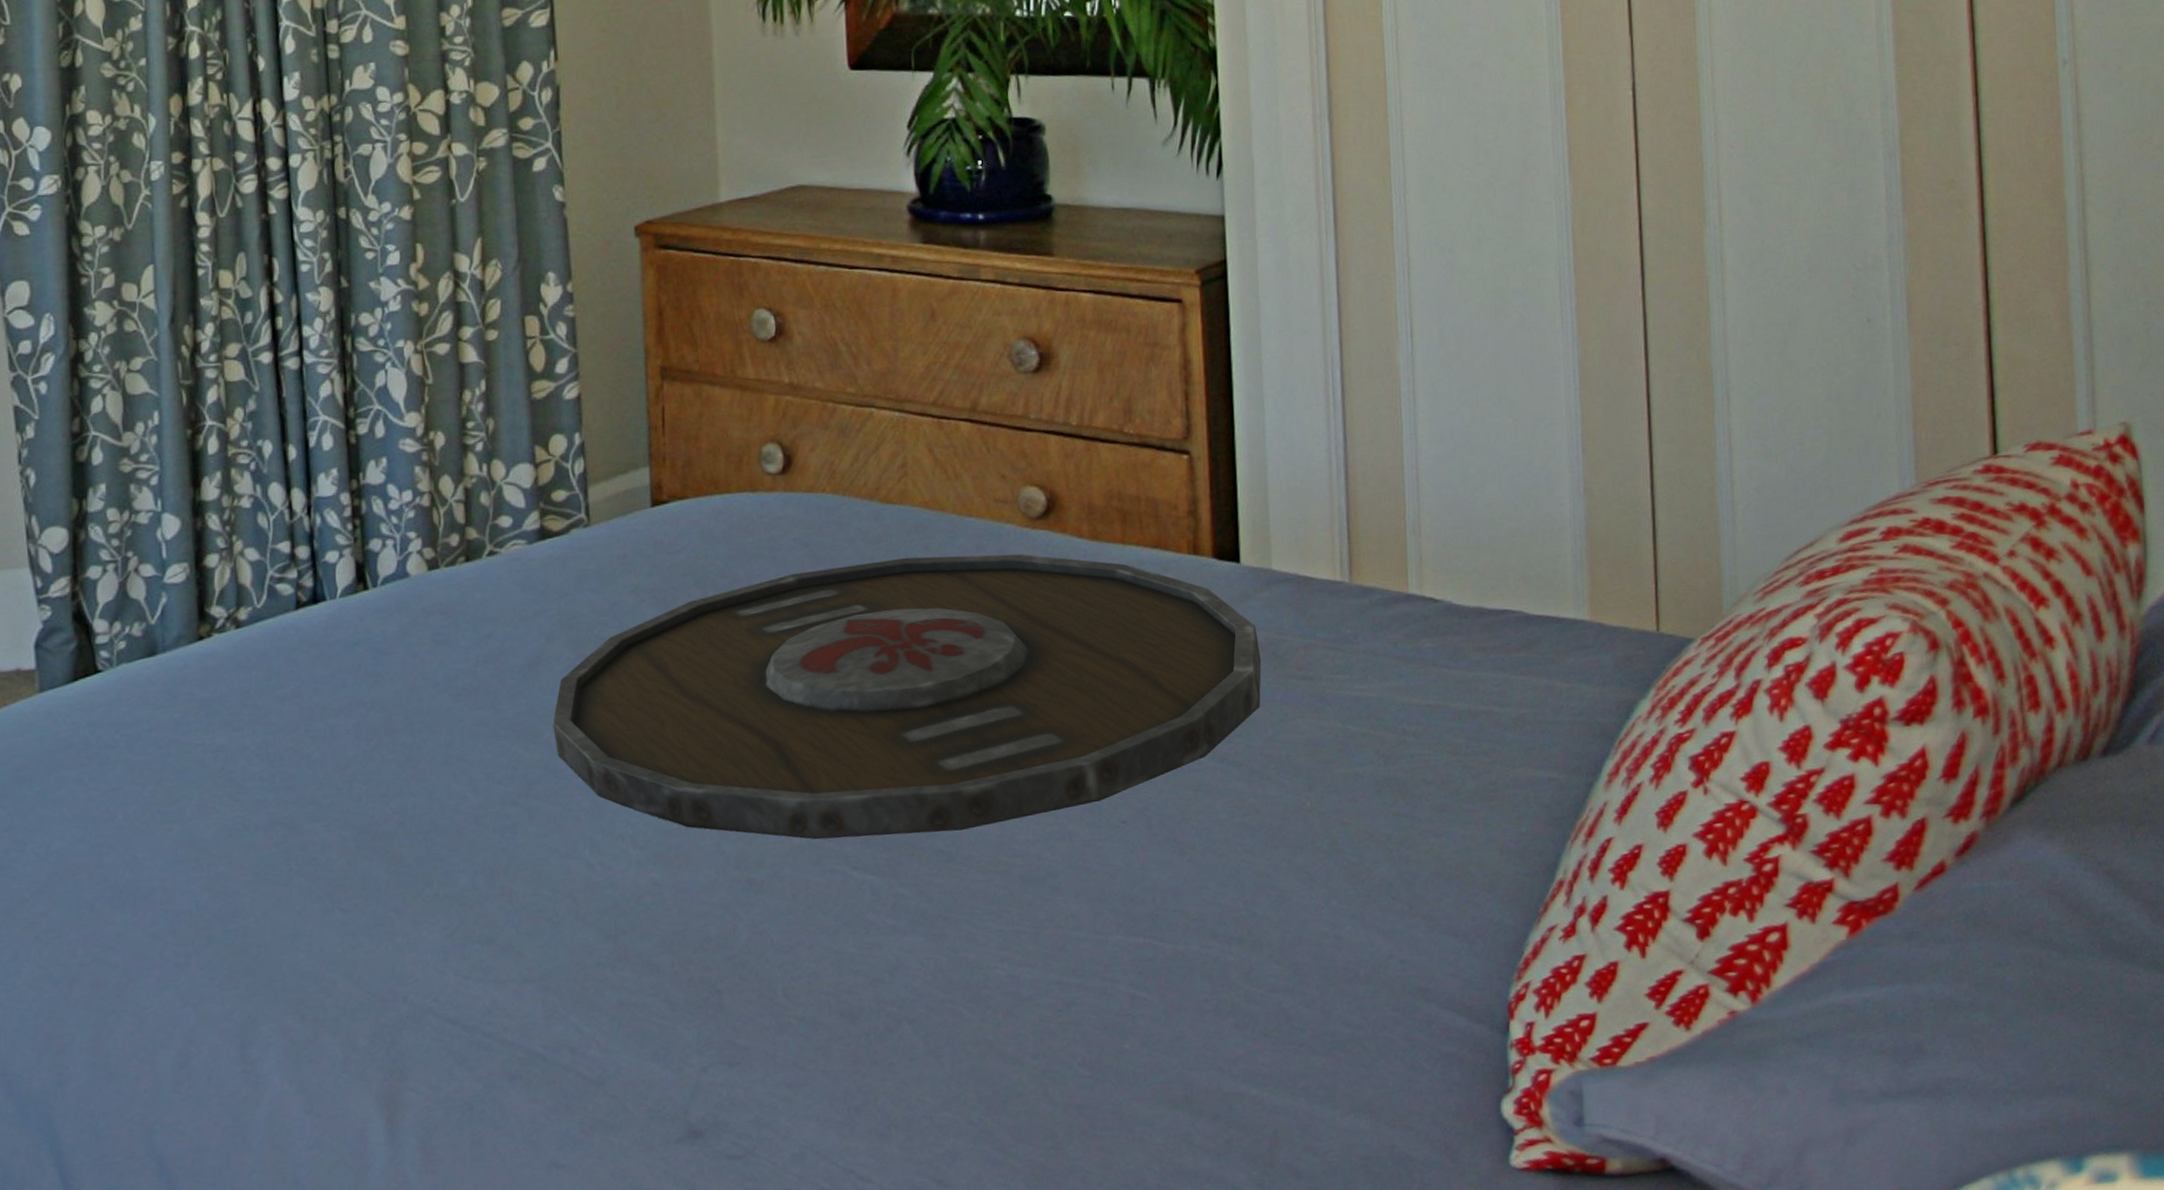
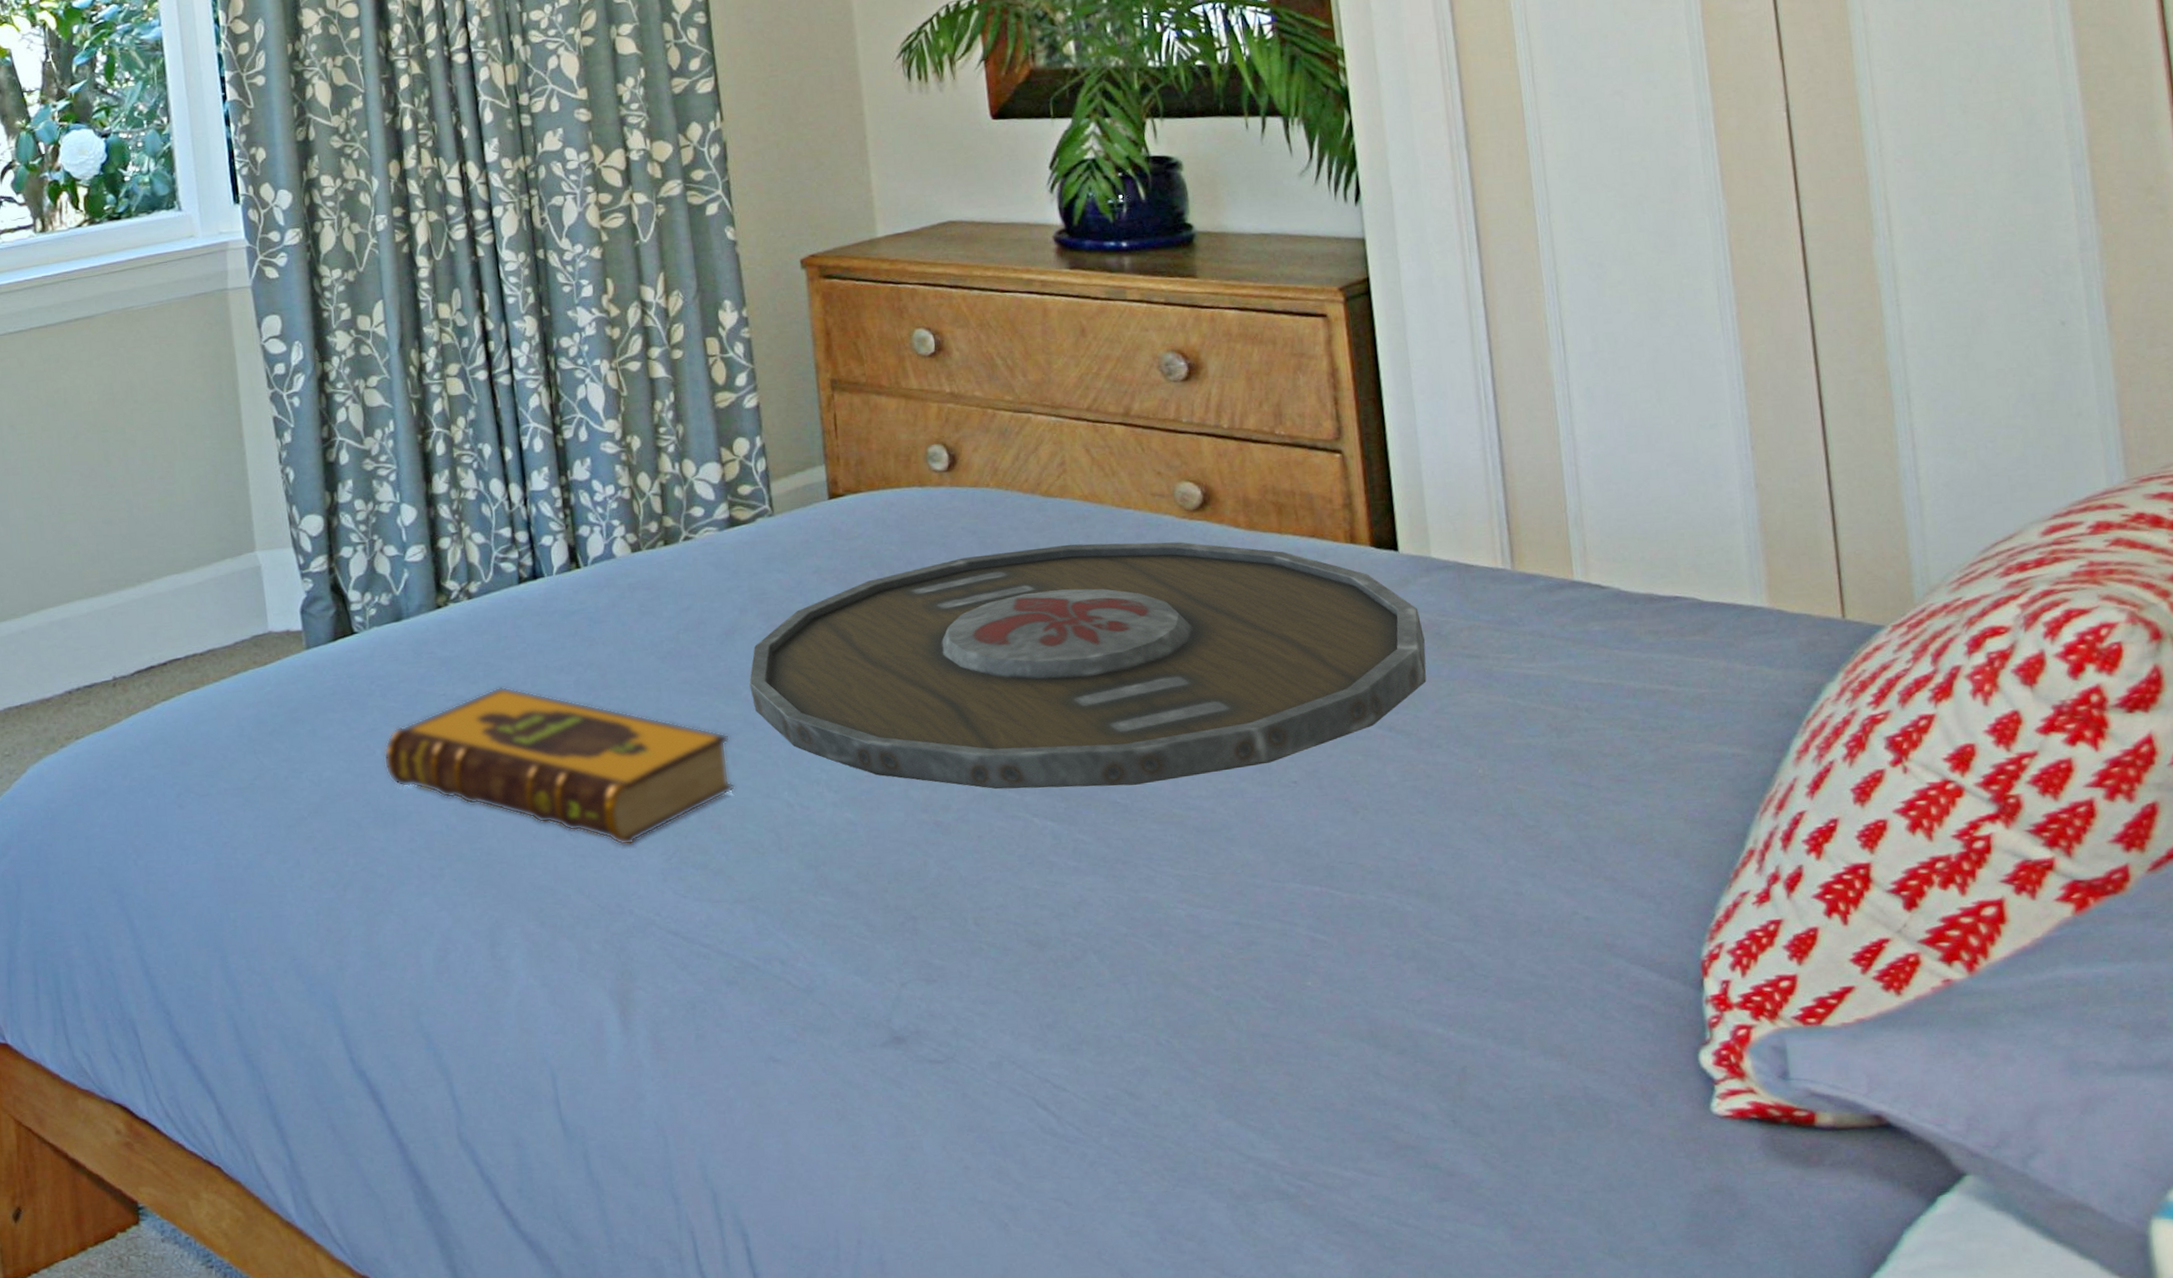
hardback book: none [125,733,530,920] -> present [383,686,735,846]

